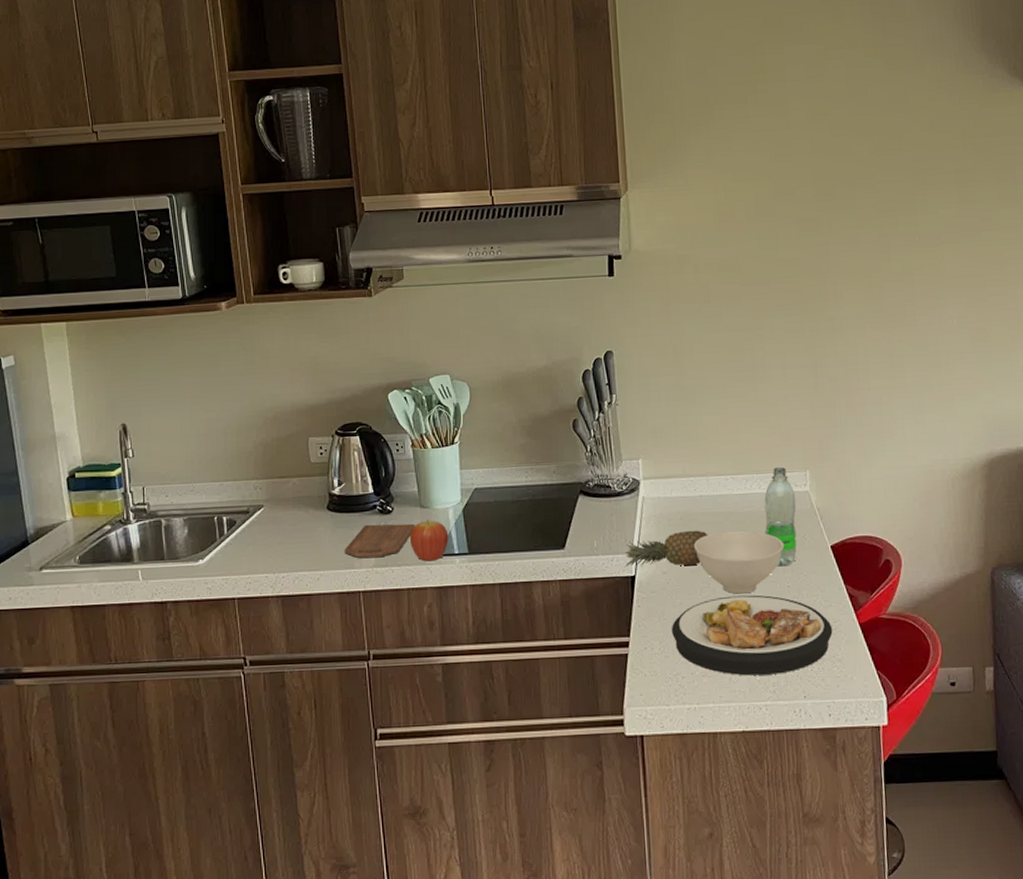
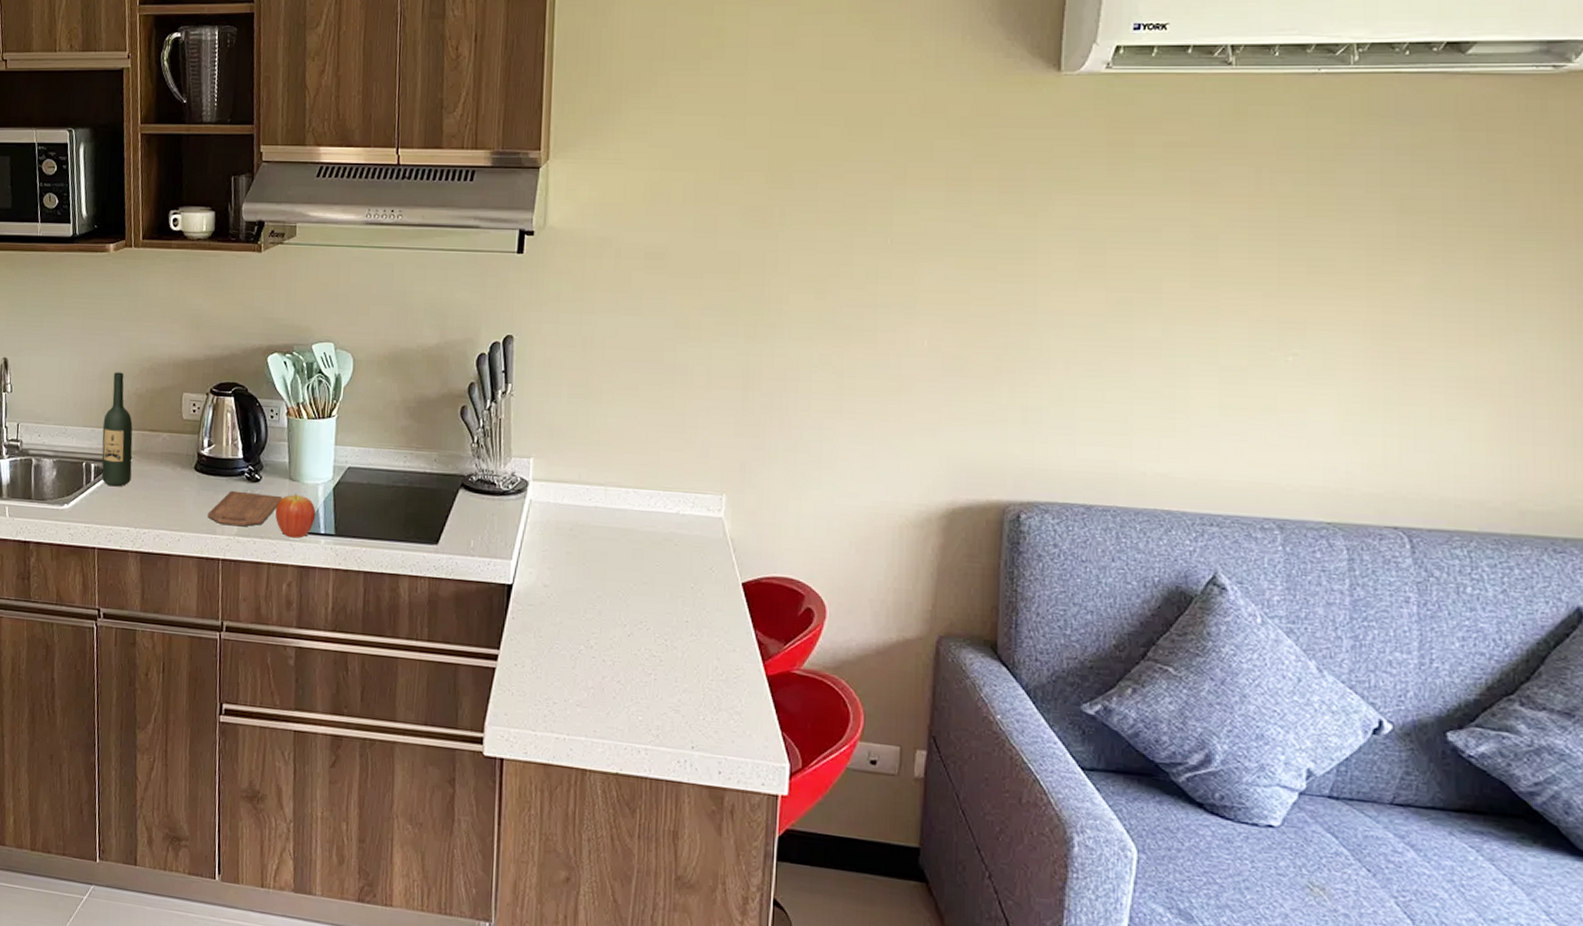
wine bottle: none [231,425,265,536] -> present [101,372,133,487]
fruit: present [624,530,708,567] -> none [502,543,600,582]
plate: present [671,594,833,676] -> none [546,621,734,718]
bowl: present [693,530,785,594] -> none [581,549,687,623]
bottle: present [764,467,797,568] -> none [665,486,707,600]

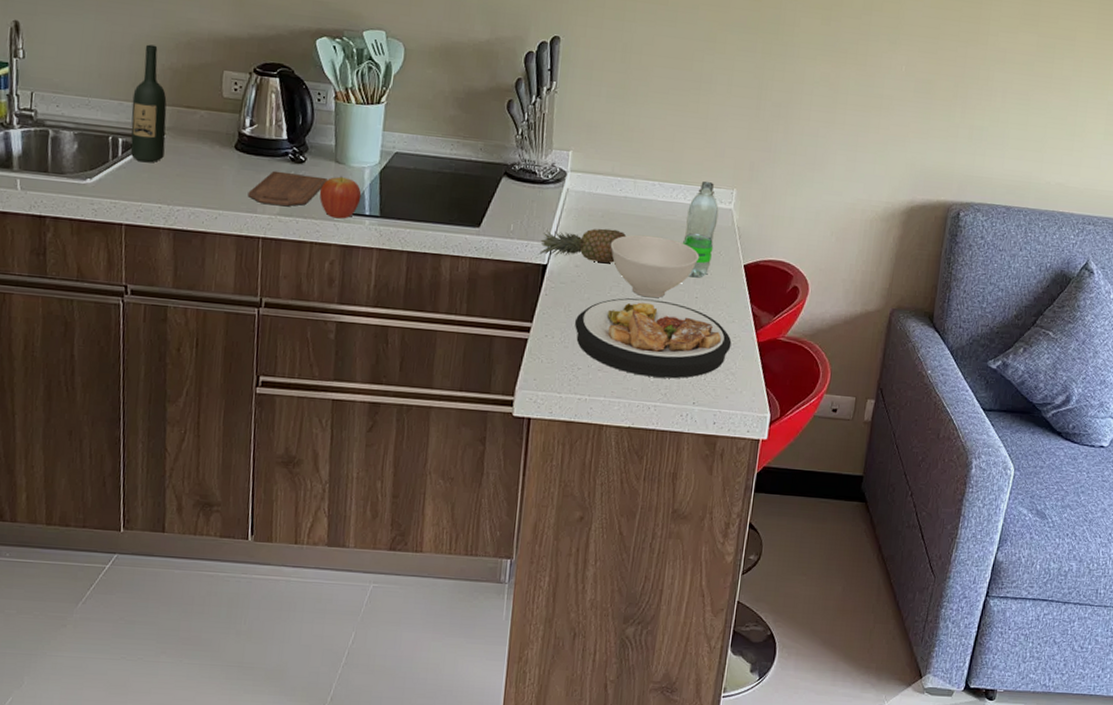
fruit: none [502,543,600,582] -> present [538,228,627,263]
plate: none [546,621,734,718] -> present [574,297,732,379]
bowl: none [581,549,687,623] -> present [610,234,700,299]
bottle: none [665,486,707,600] -> present [682,181,719,279]

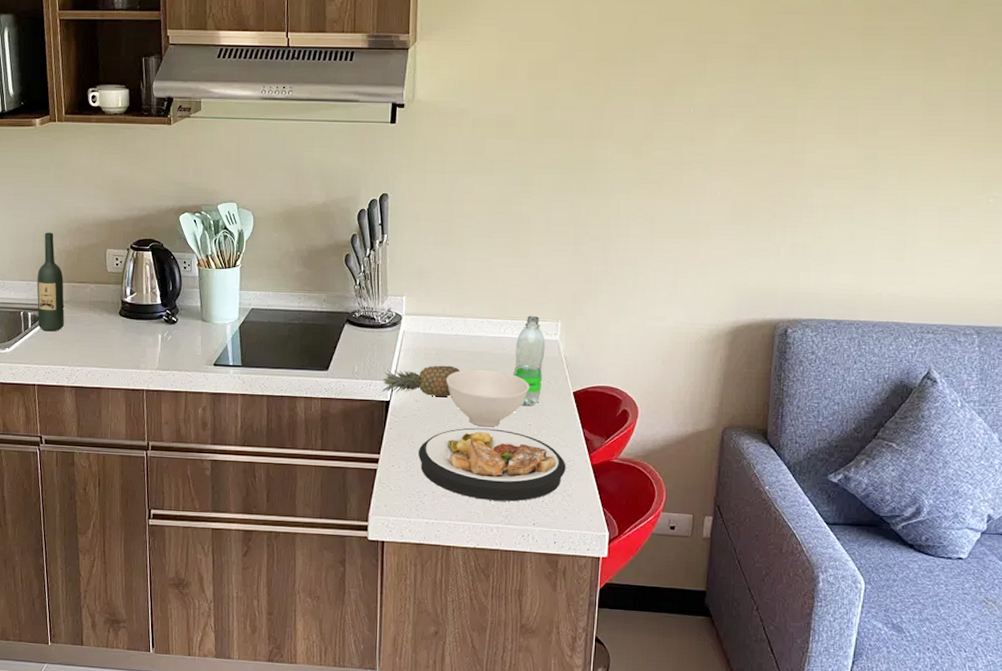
cutting board: present [247,170,327,207] -> none [132,331,196,362]
fruit: present [319,176,362,219] -> none [190,333,225,370]

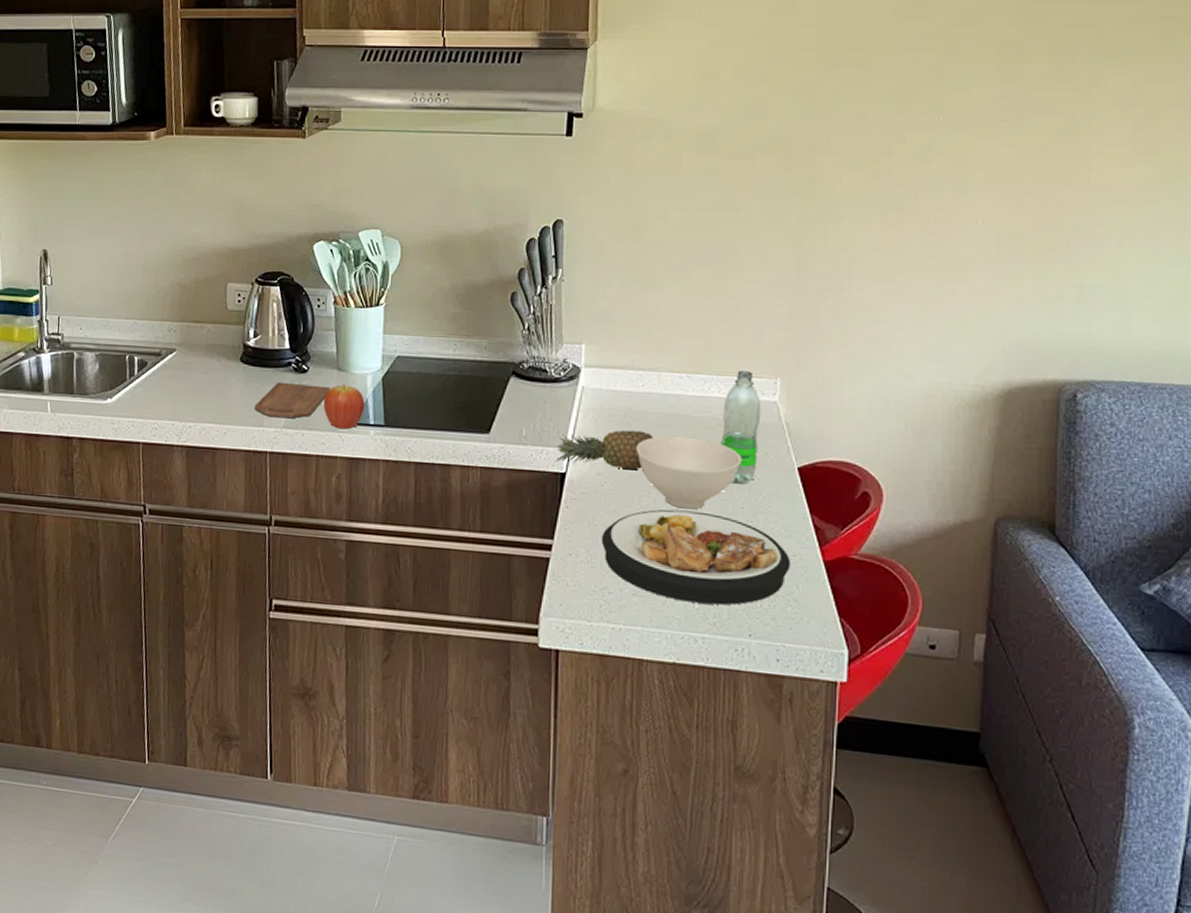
wine bottle: present [37,232,65,332] -> none [145,262,177,380]
cutting board: none [132,331,196,362] -> present [254,382,330,419]
fruit: none [190,333,225,370] -> present [323,384,365,430]

